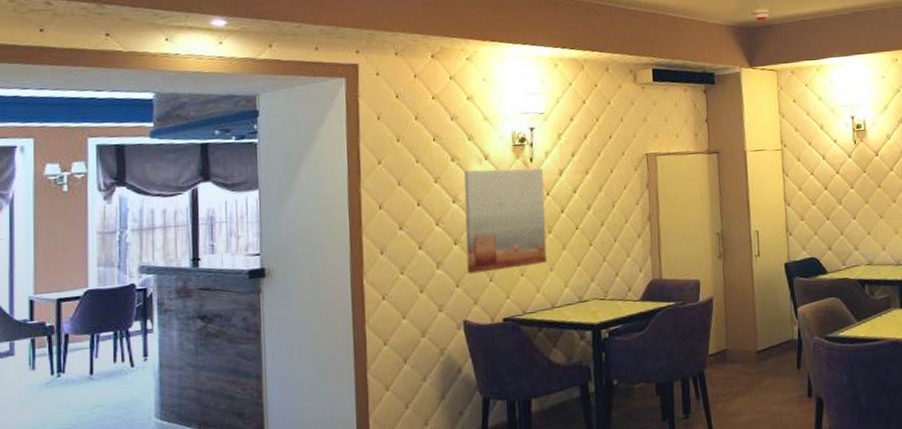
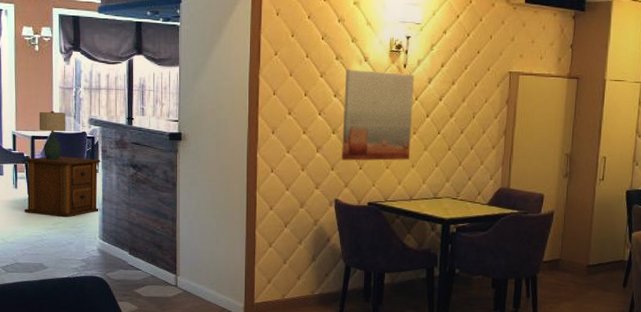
side table: none [45,316,157,401] -> present [23,156,101,217]
table lamp: none [67,262,107,327] -> present [39,110,66,160]

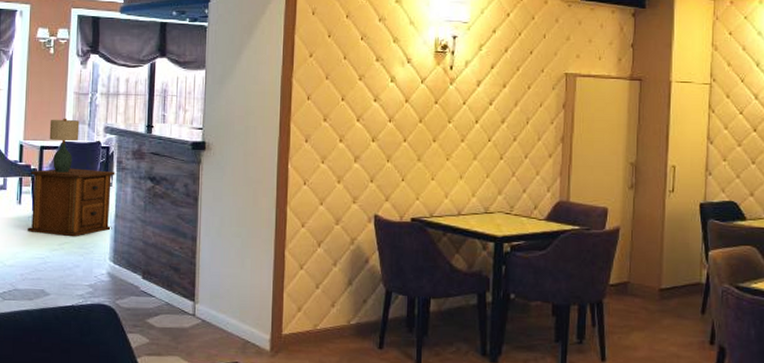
wall art: present [342,69,414,161] -> none [382,71,461,172]

